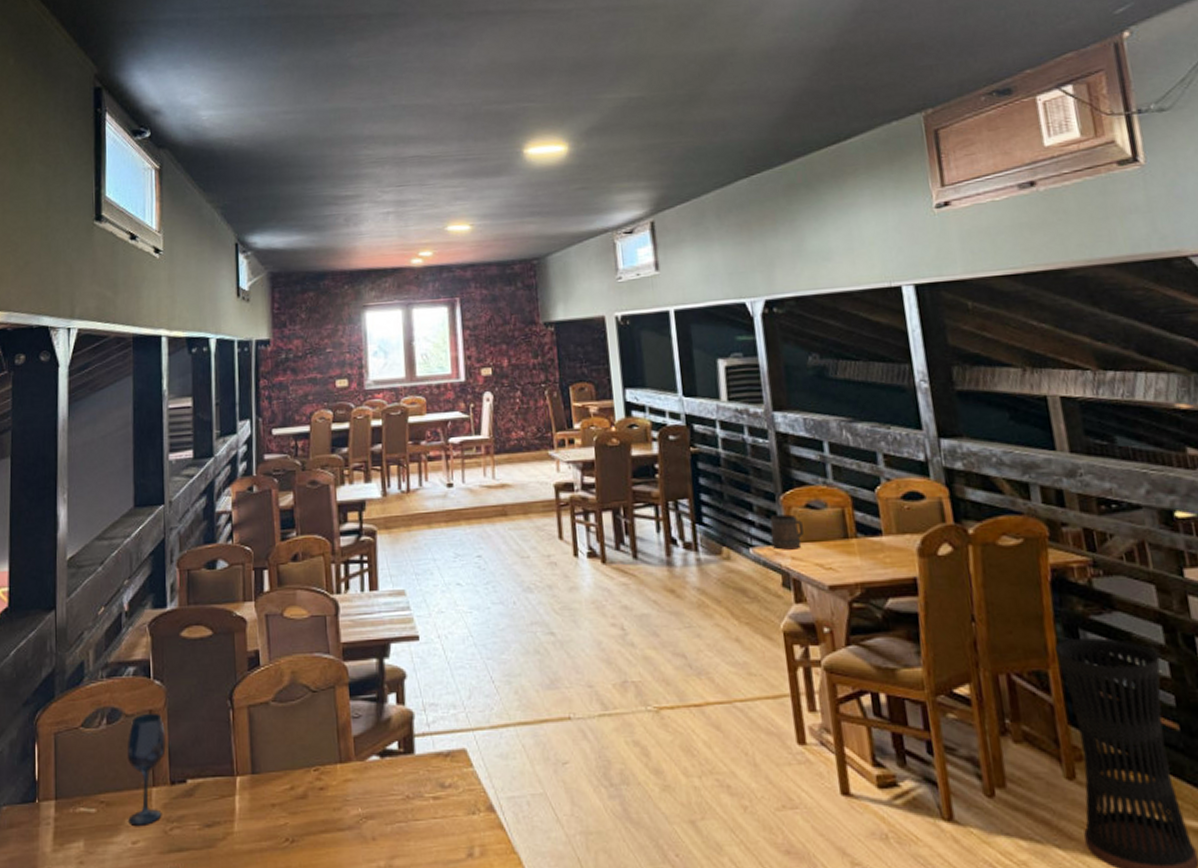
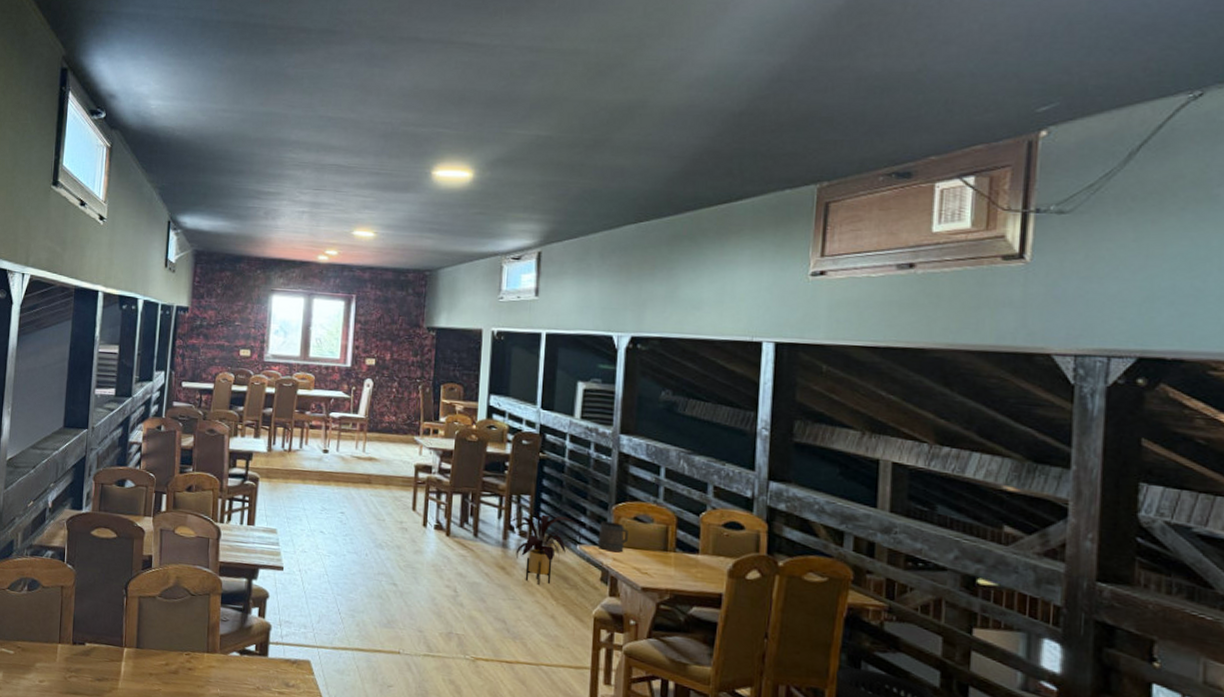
wineglass: present [126,712,166,826] -> none [38,587,72,671]
house plant: none [668,516,754,604] -> present [508,510,584,585]

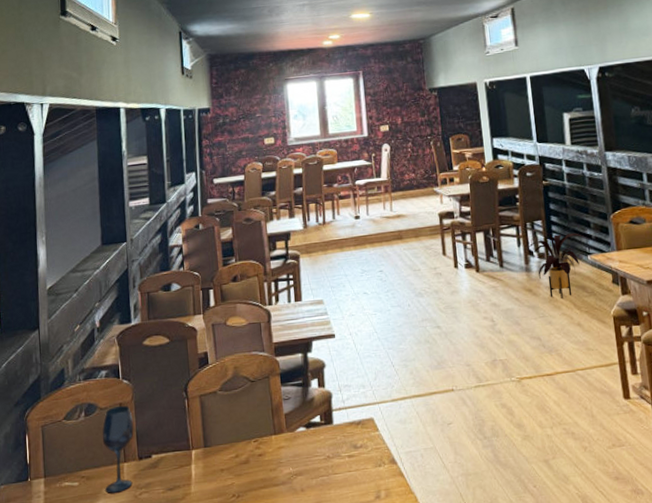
wineglass: none [38,587,72,671] -> present [102,405,134,493]
beer mug: present [597,521,628,553] -> none [603,228,628,256]

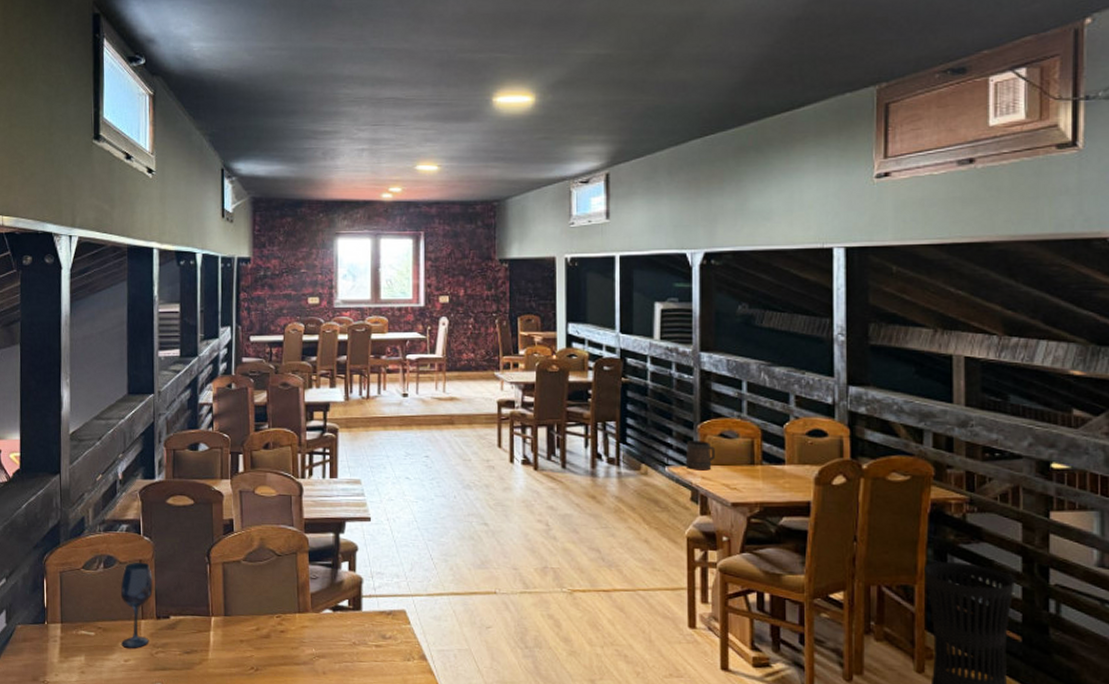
house plant: present [527,233,591,298] -> none [595,436,671,510]
beer mug: none [603,228,628,256] -> present [685,440,715,471]

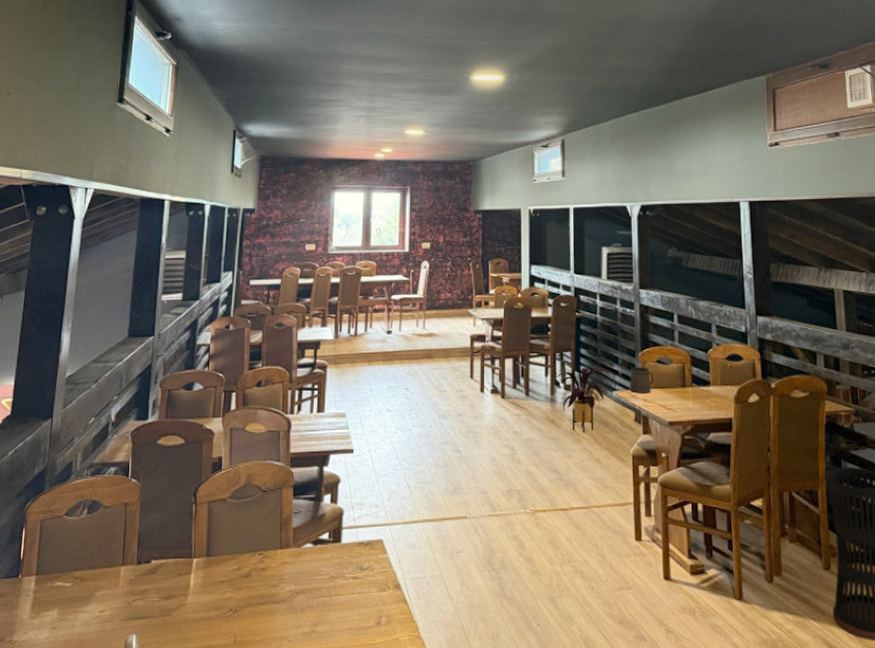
wineglass: present [120,562,153,648] -> none [98,505,137,597]
house plant: none [595,436,671,510] -> present [554,365,617,432]

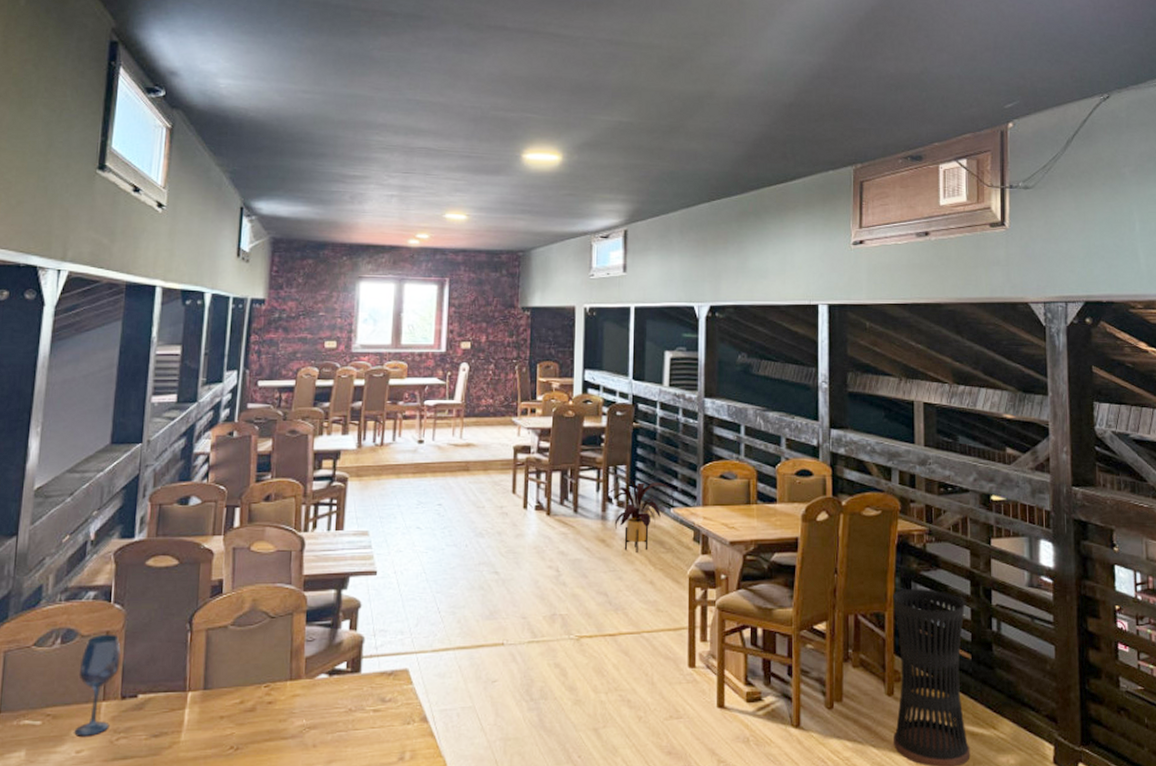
wineglass: none [98,505,137,597] -> present [74,634,121,736]
beer mug: present [629,367,654,394] -> none [689,482,716,511]

